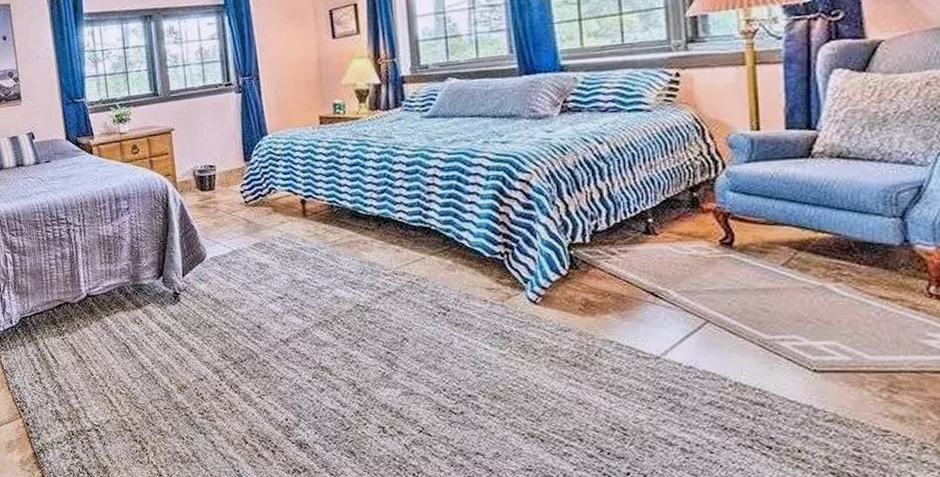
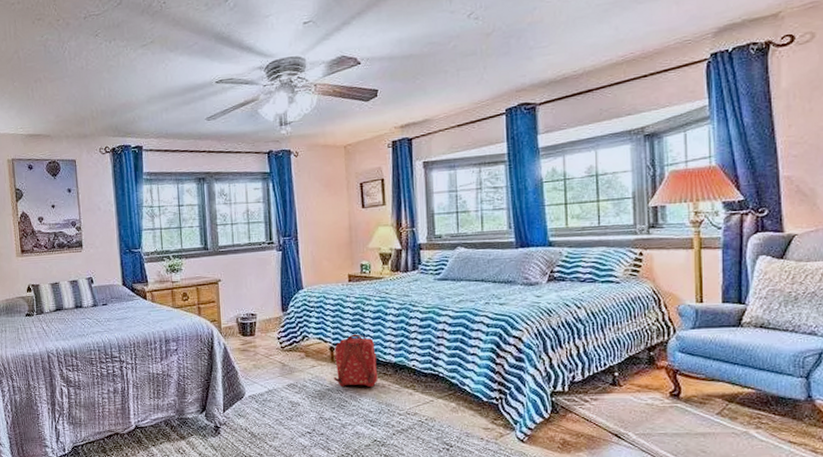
backpack: none [306,183,359,245] -> present [333,334,378,387]

